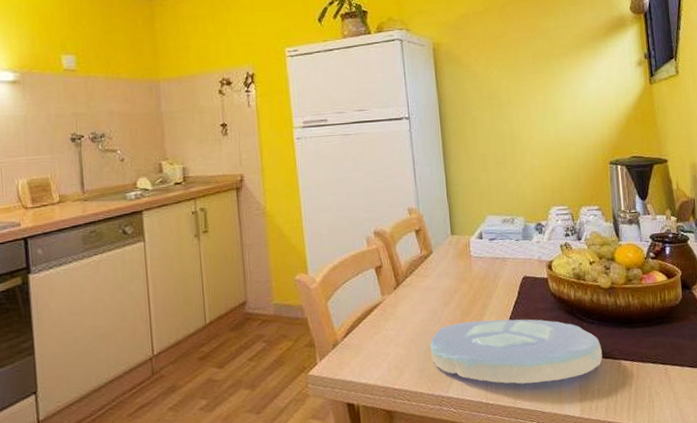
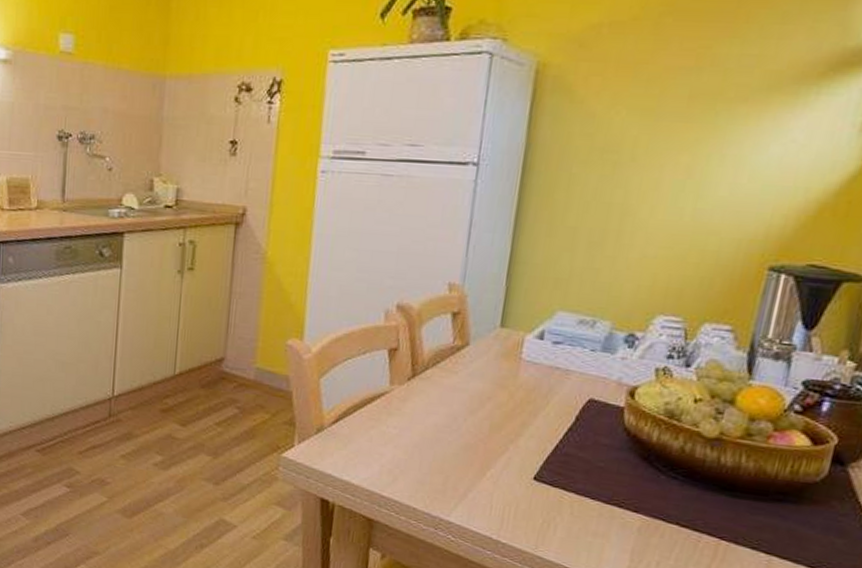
plate: present [429,319,603,384] -> none [437,437,679,539]

